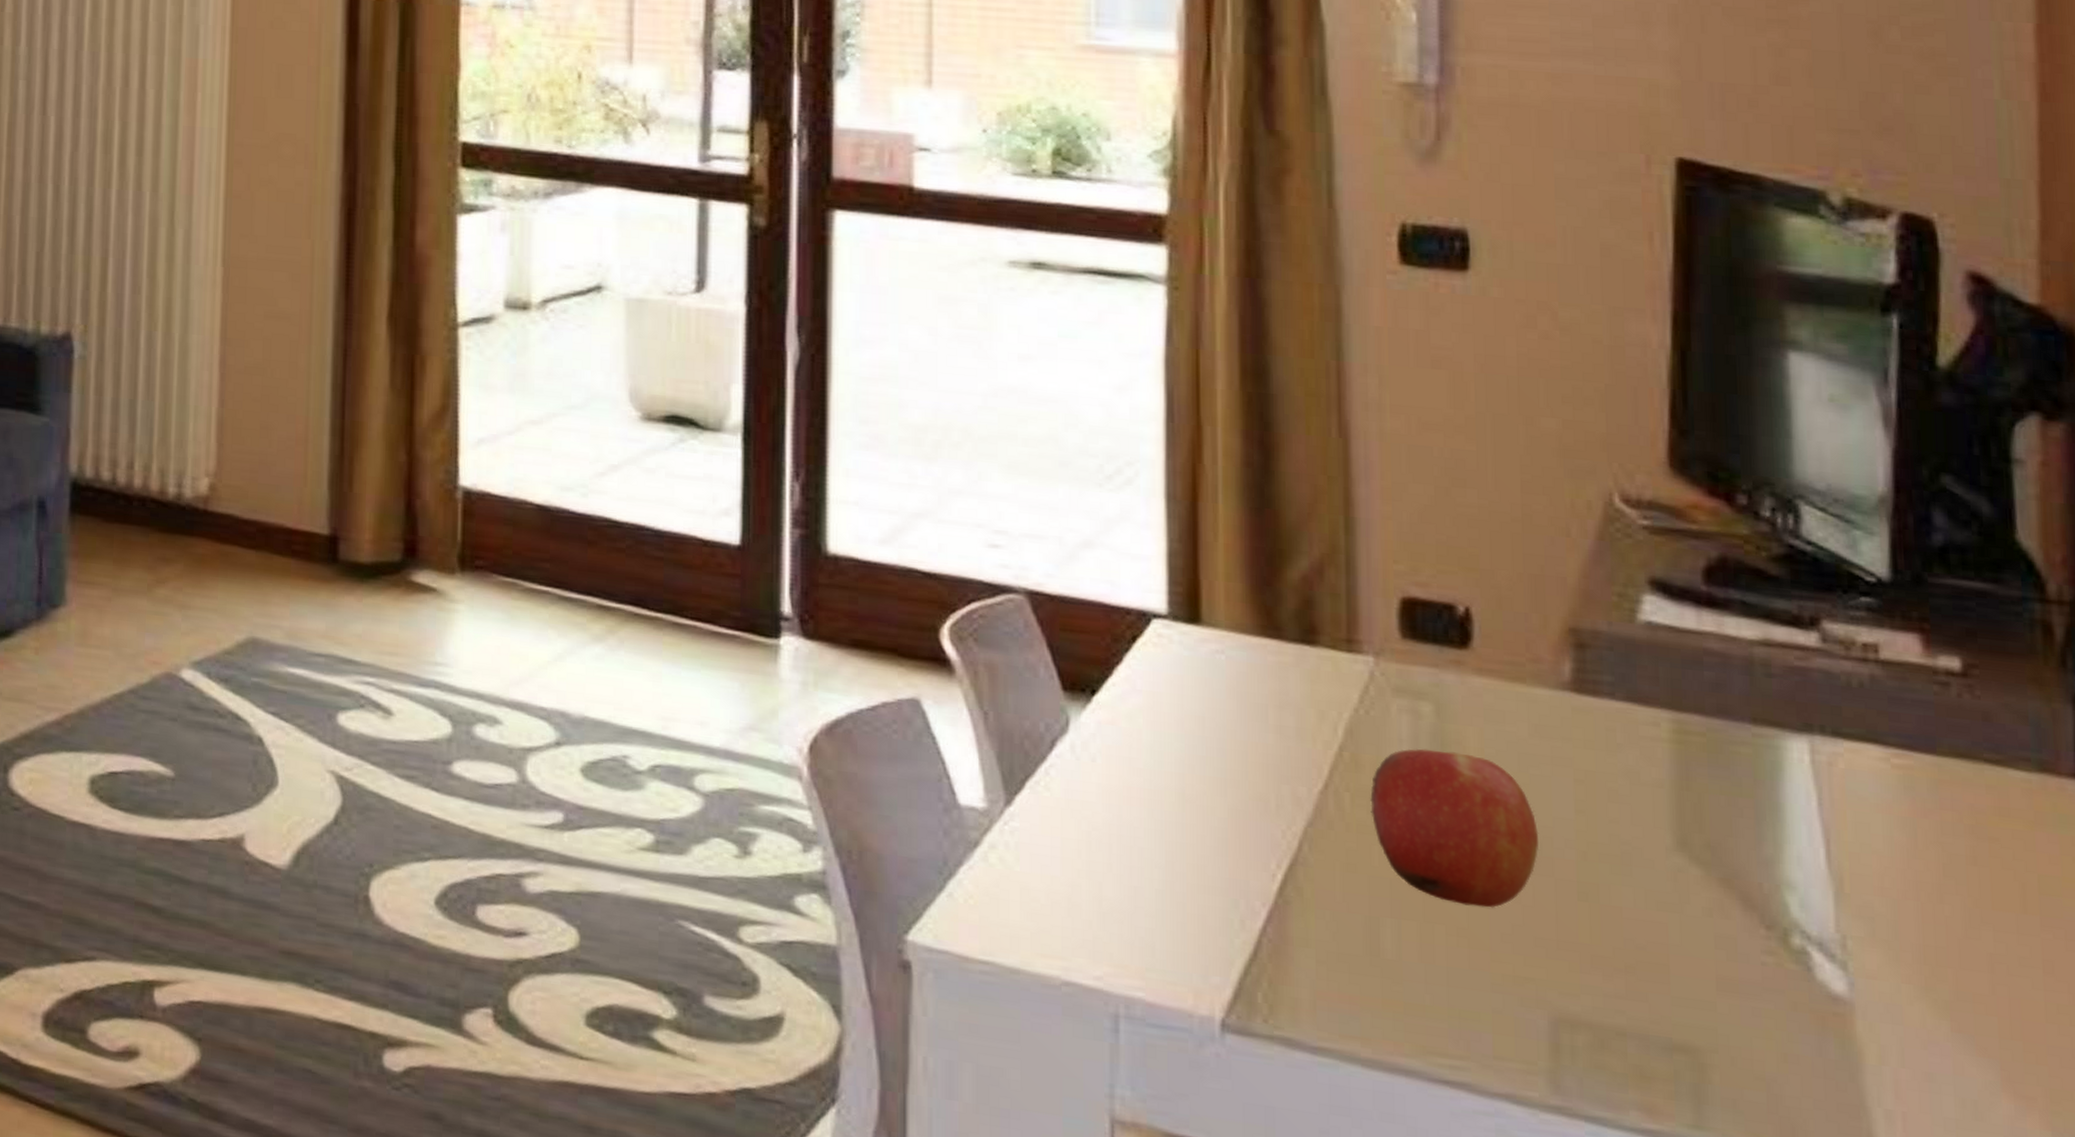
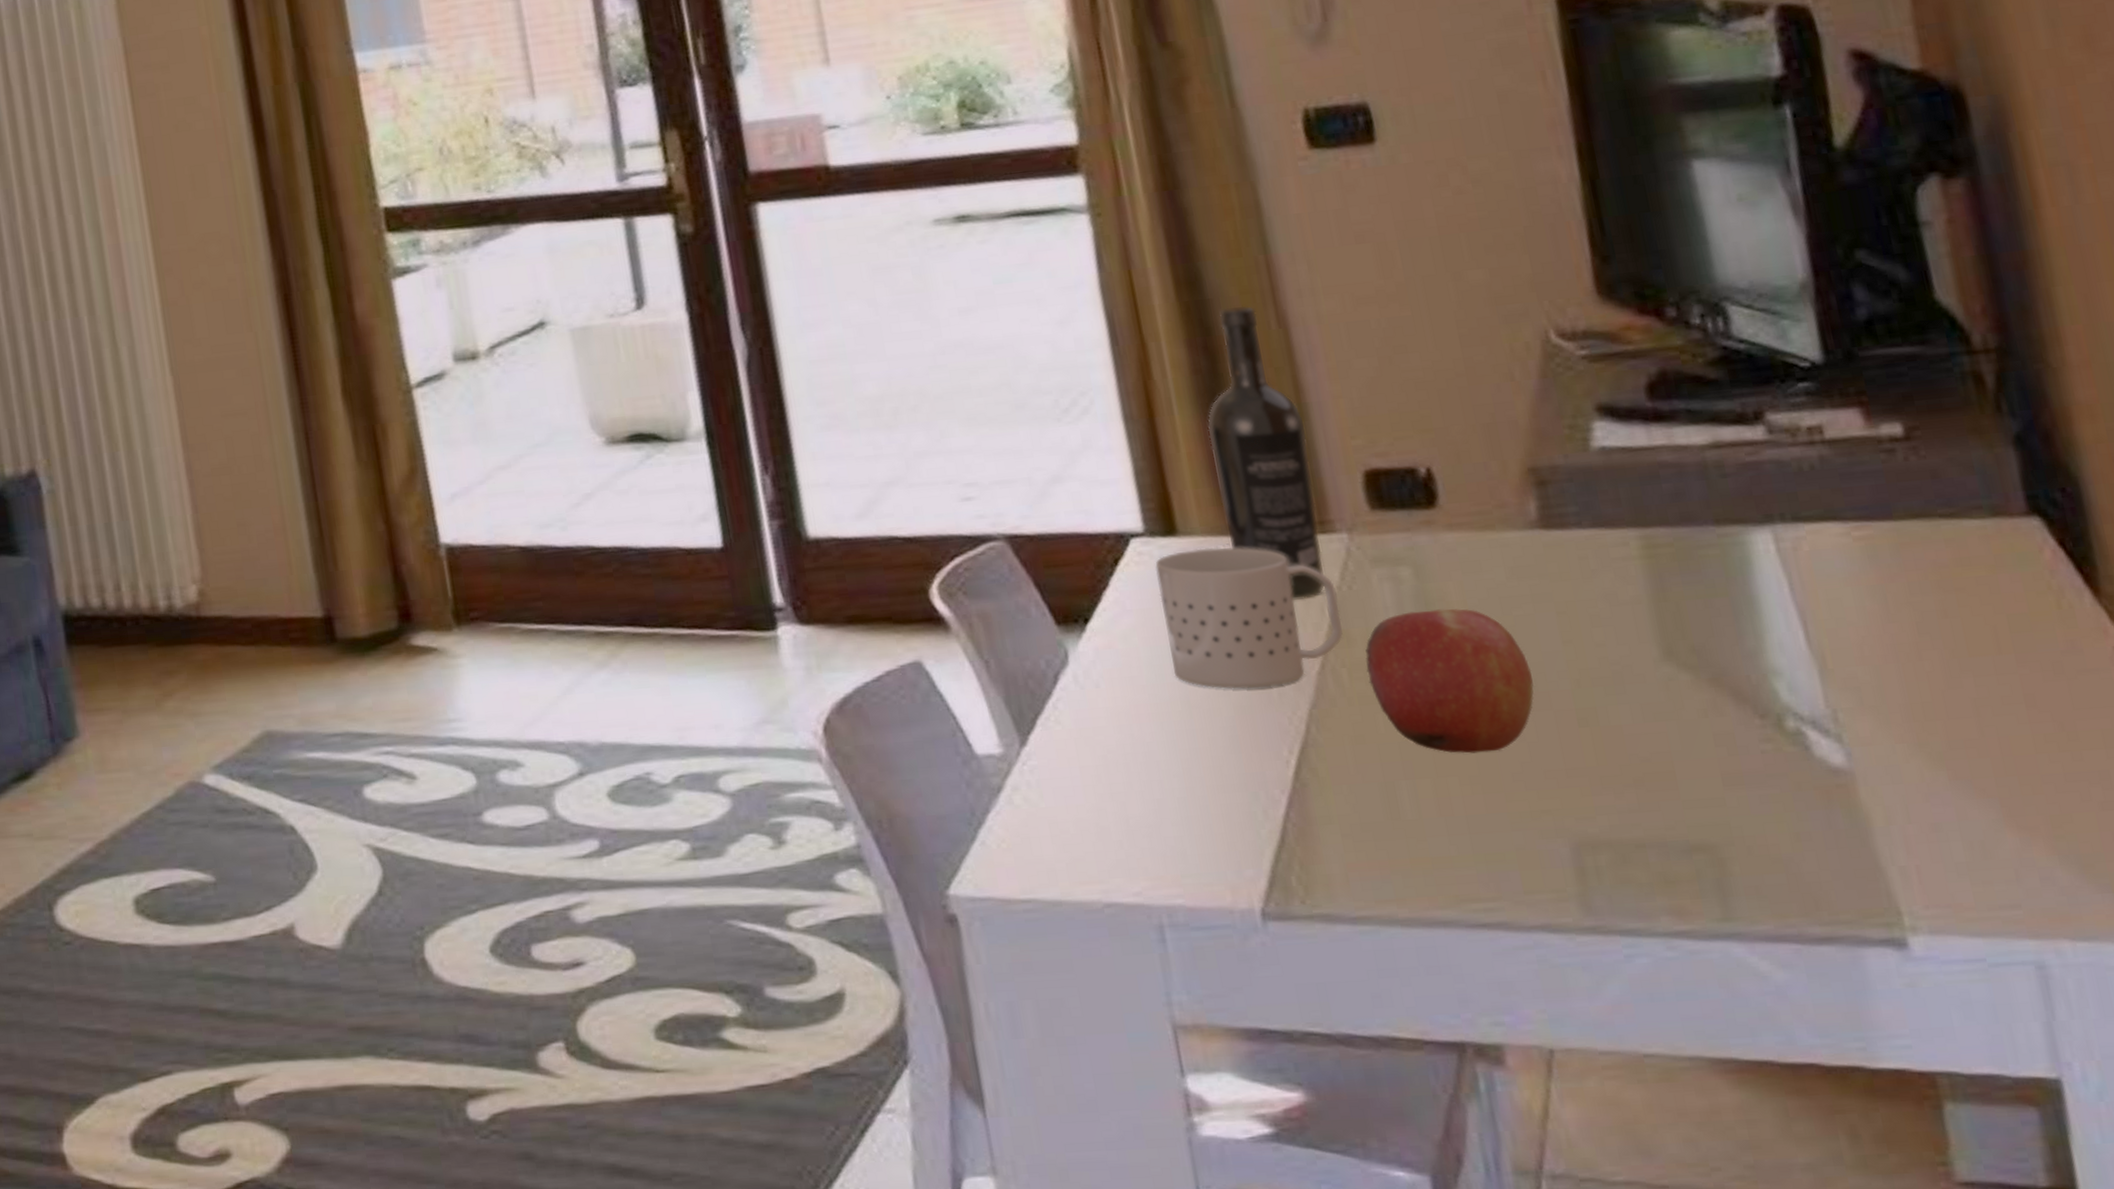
mug: none [1172,642,1353,797] -> present [1155,547,1343,689]
wine bottle: none [1249,405,1350,714] -> present [1207,305,1324,600]

